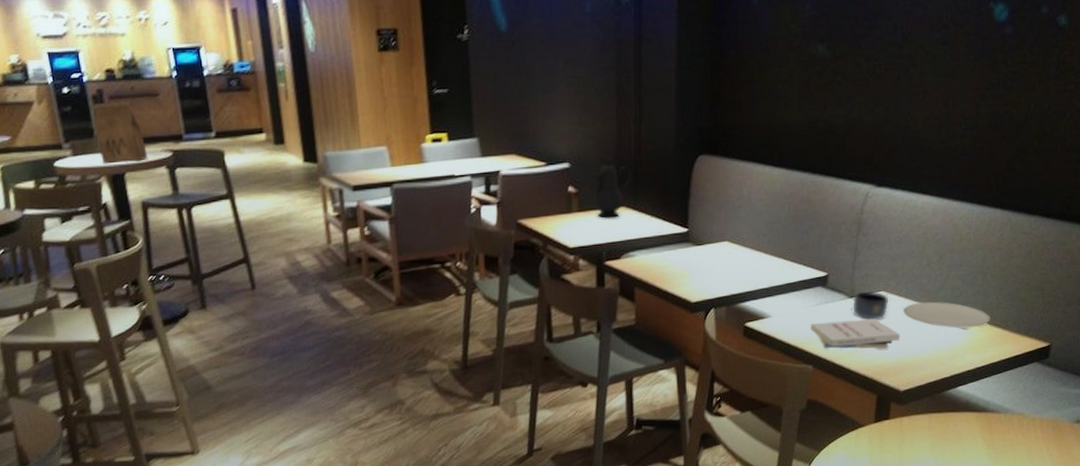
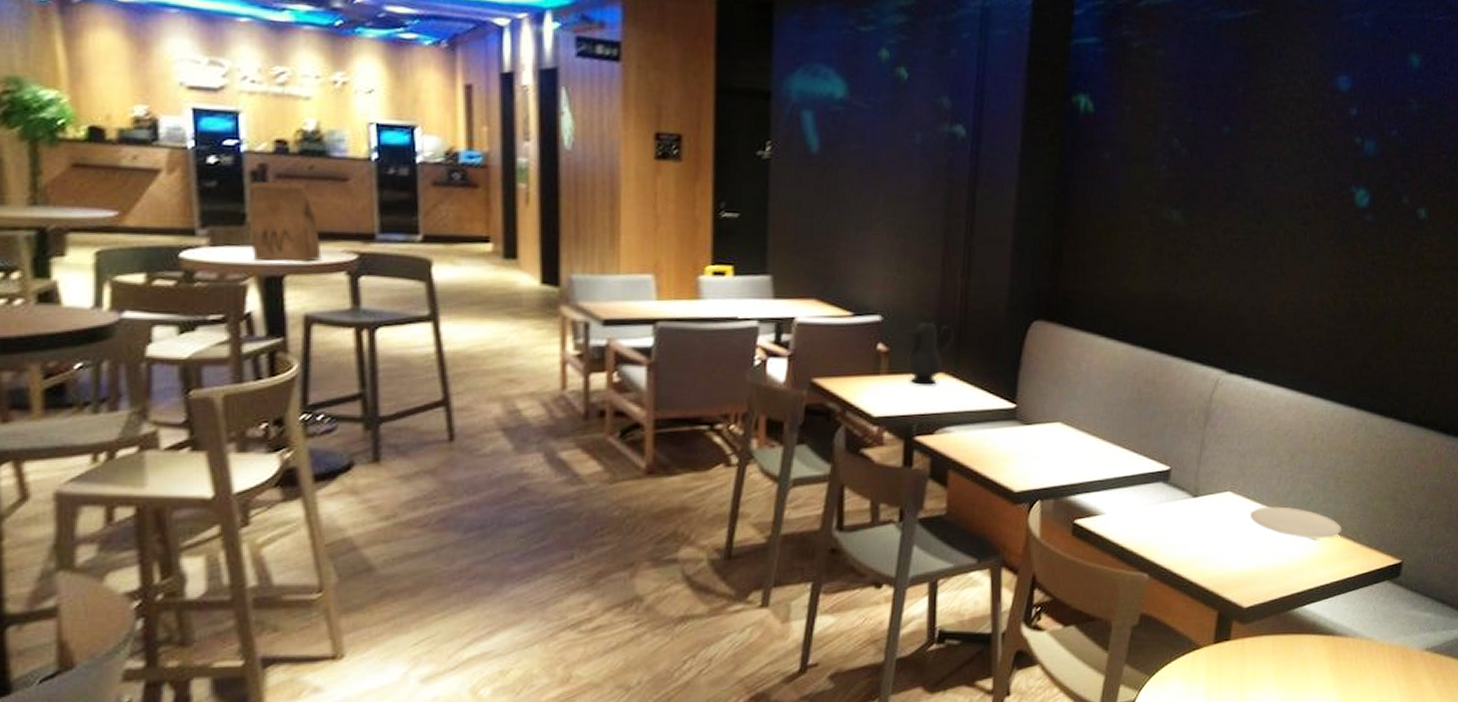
books: present [810,318,900,350] -> none [1147,522,1245,559]
mug: present [854,291,888,320] -> none [1197,490,1235,523]

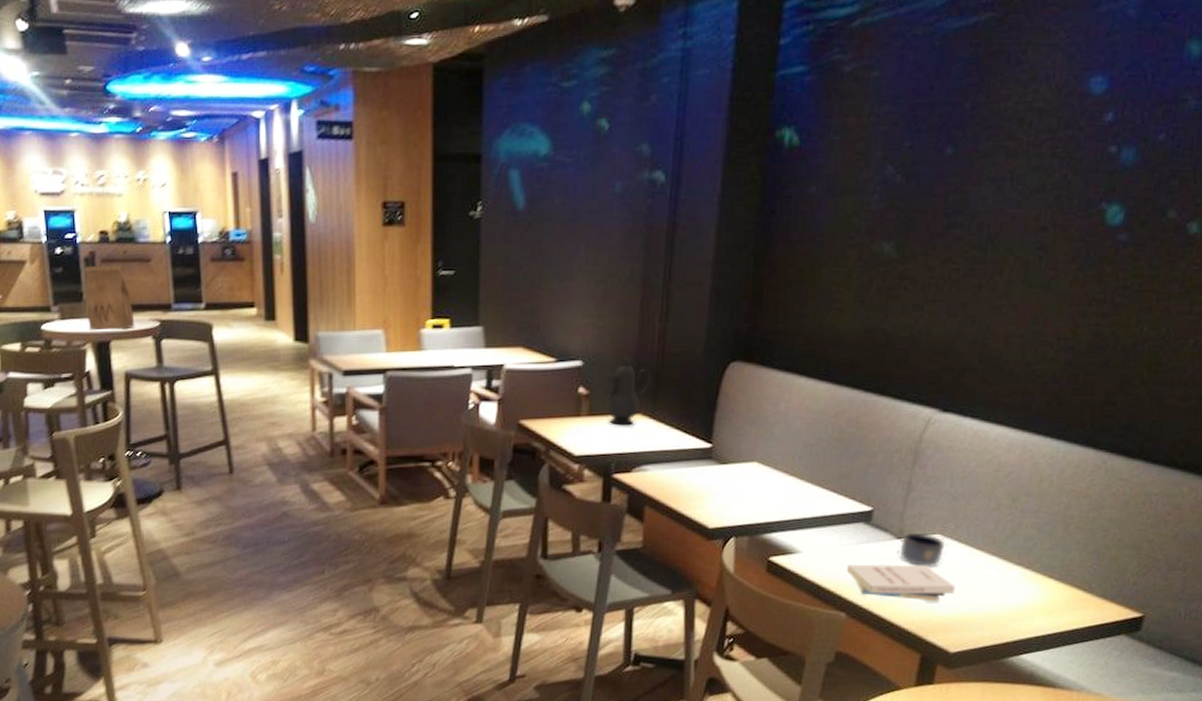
books: none [1147,522,1245,559] -> present [846,564,955,602]
mug: none [1197,490,1235,523] -> present [900,532,944,566]
plate: present [1249,506,1341,540] -> none [960,551,1070,587]

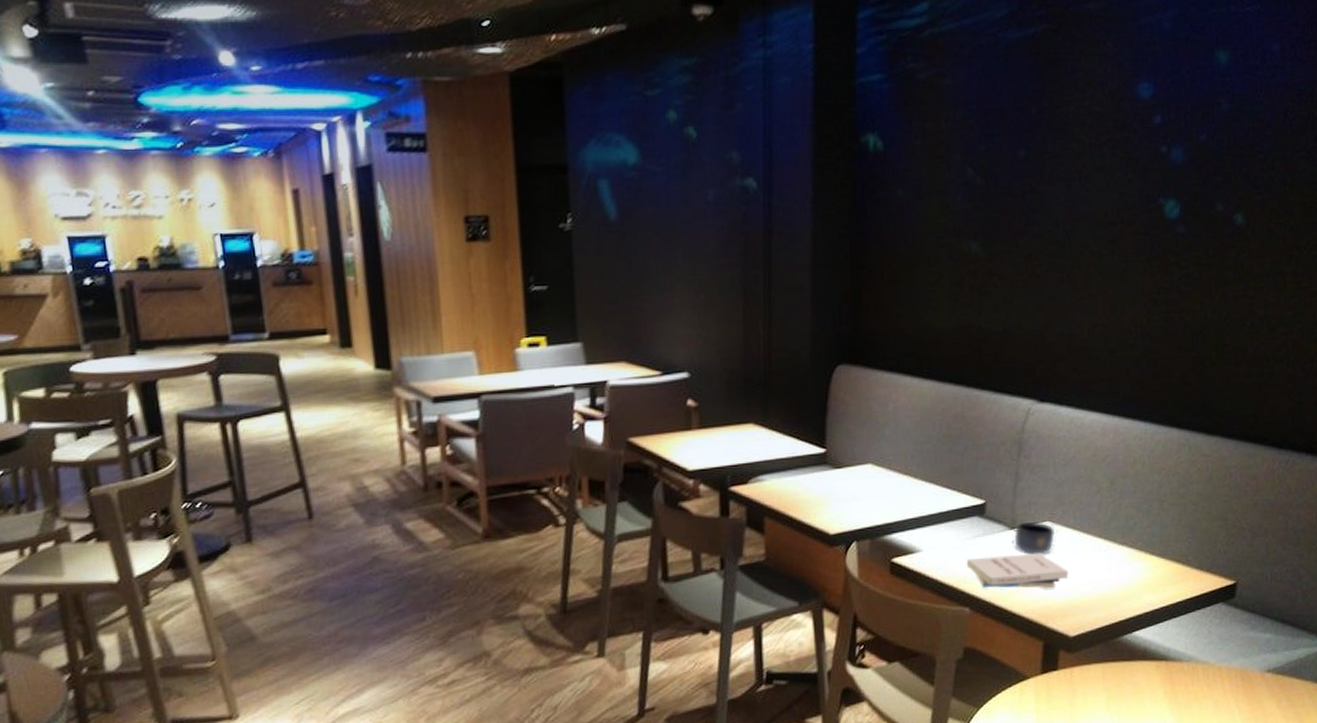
paper bag: present [84,265,135,331] -> none [121,295,186,369]
coffeepot: present [604,358,652,426] -> none [712,367,760,437]

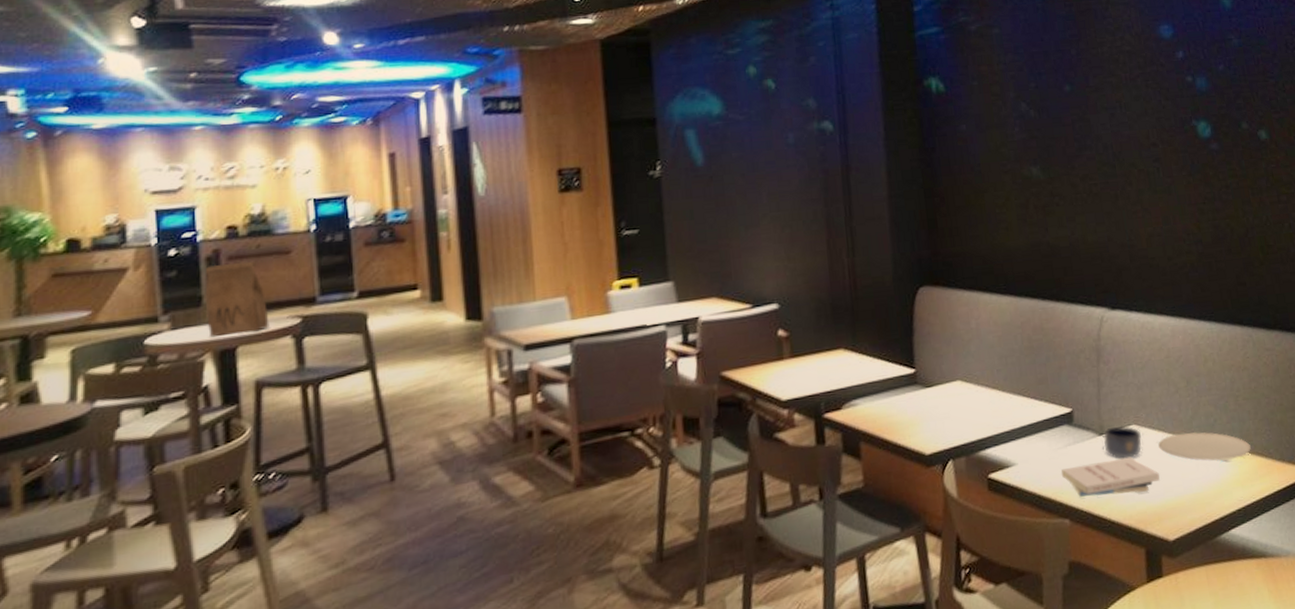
paper bag: none [121,295,186,369] -> present [205,261,269,338]
plate: none [1070,533,1169,565] -> present [1157,432,1251,462]

